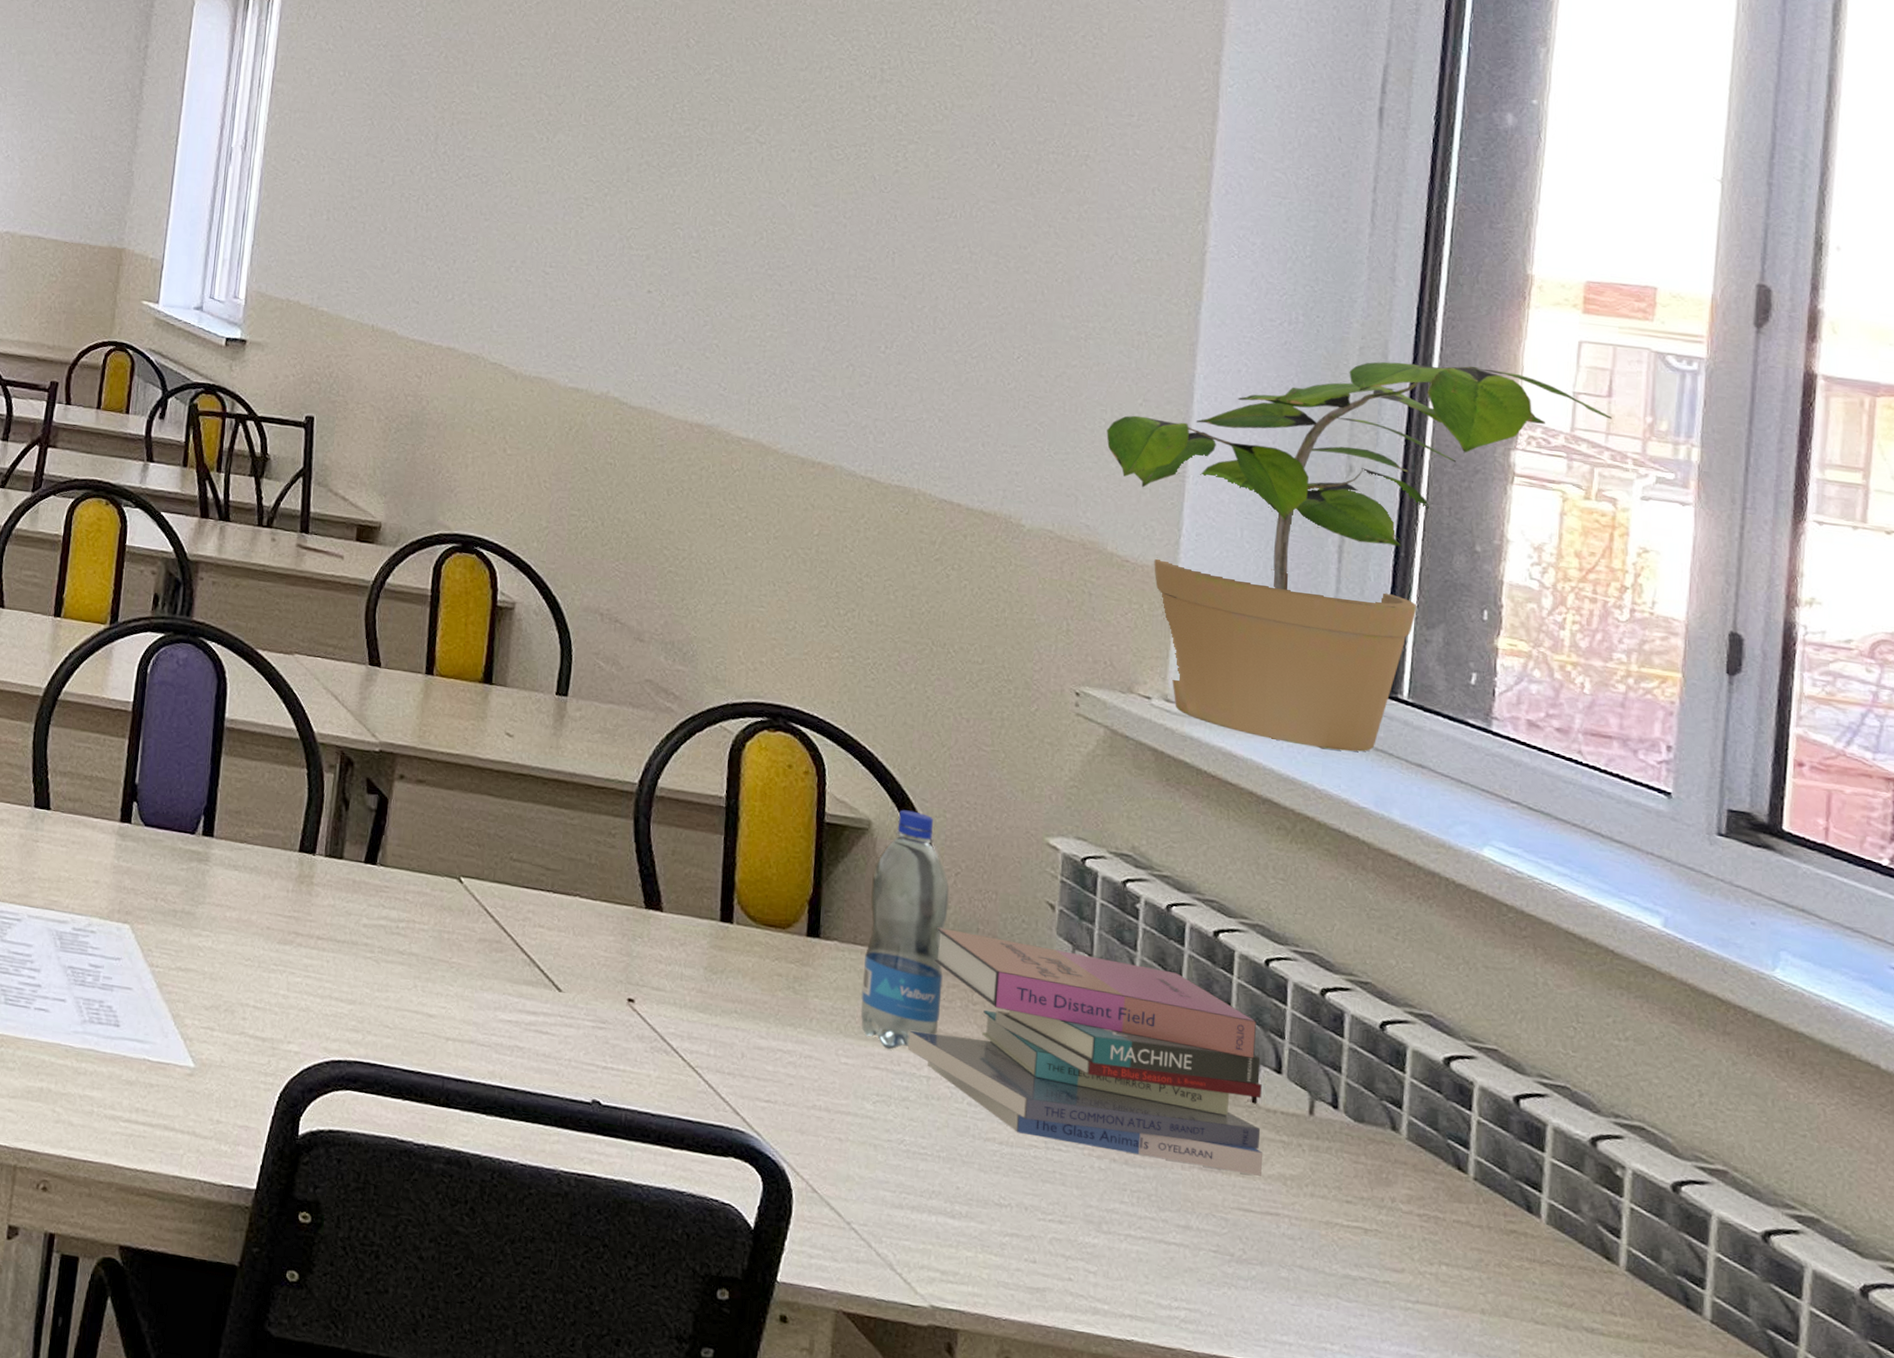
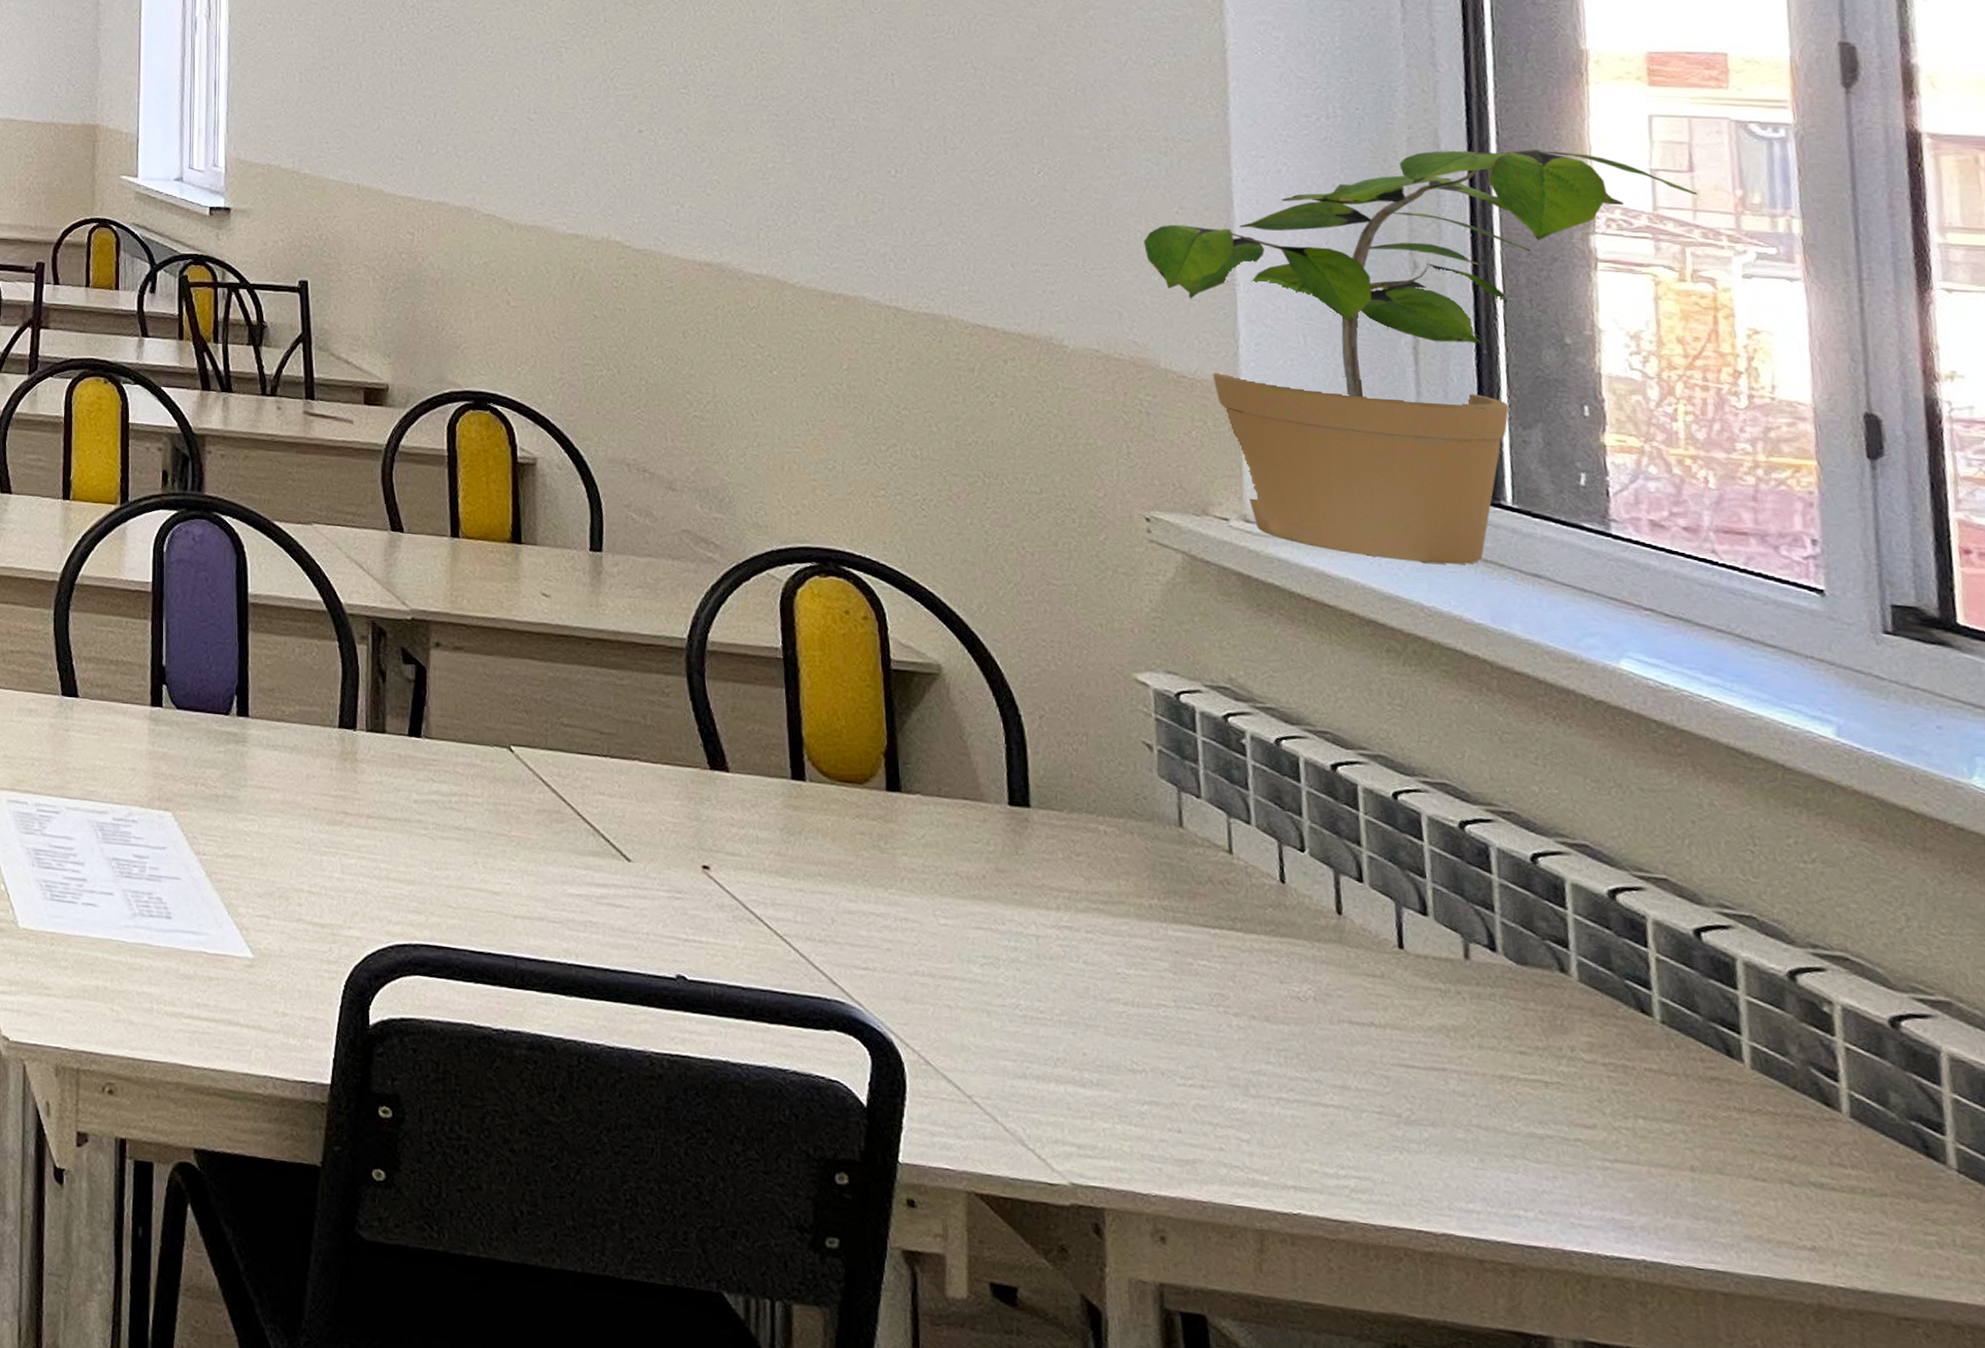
bottle: present [860,809,949,1049] -> none [950,651,1042,907]
books: present [908,927,1264,1177] -> none [1010,774,1420,1029]

